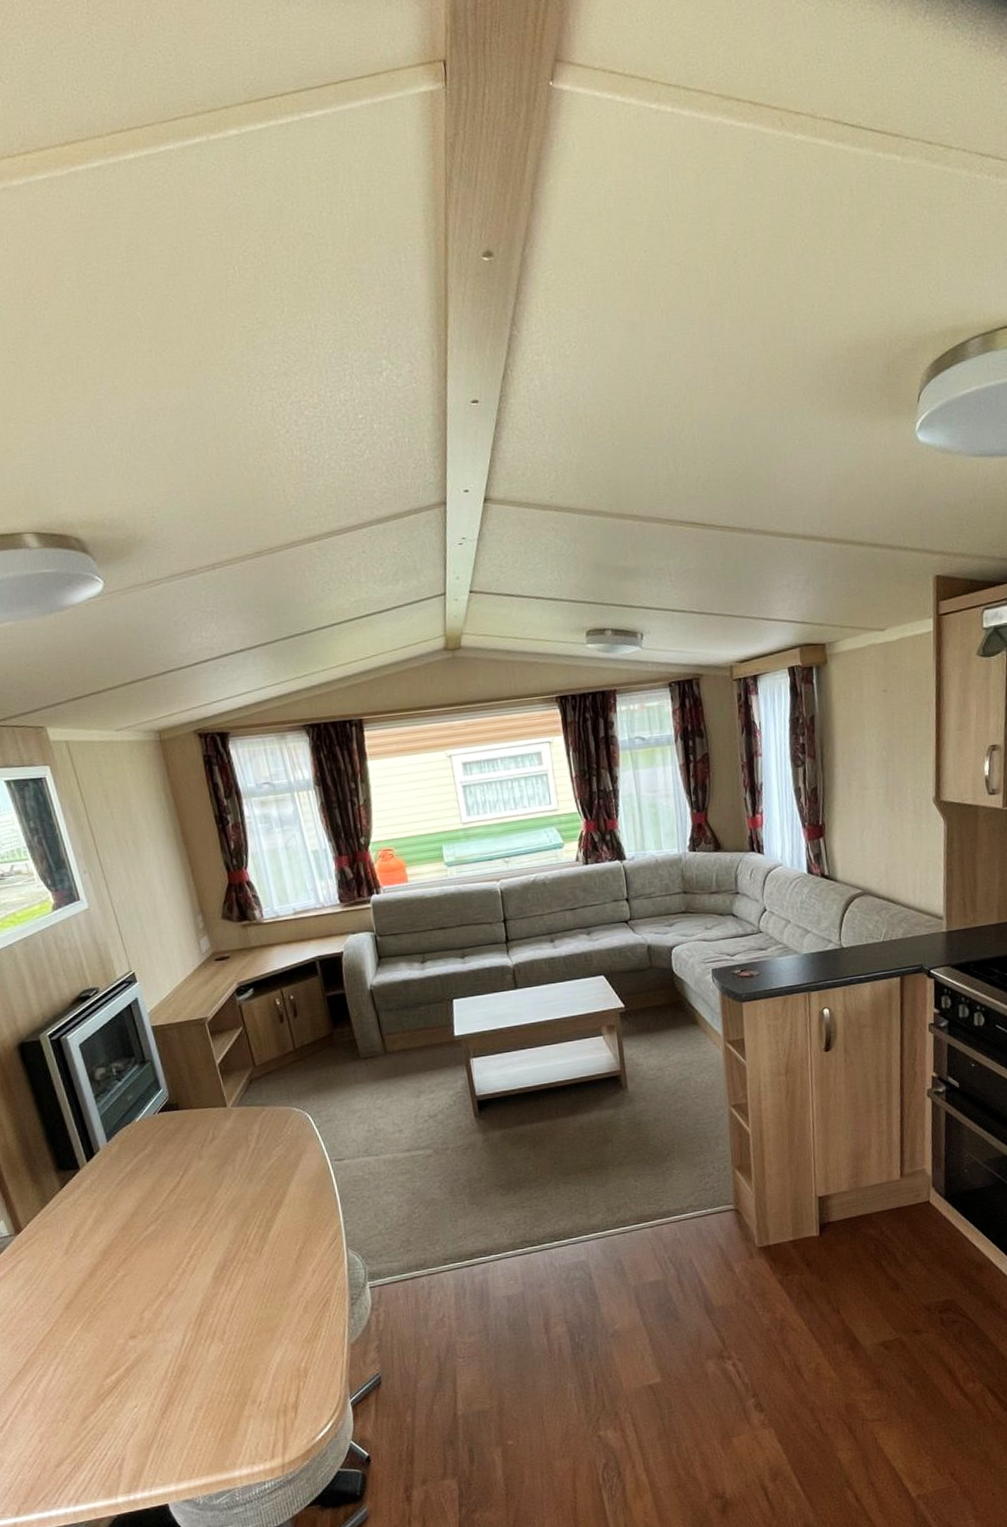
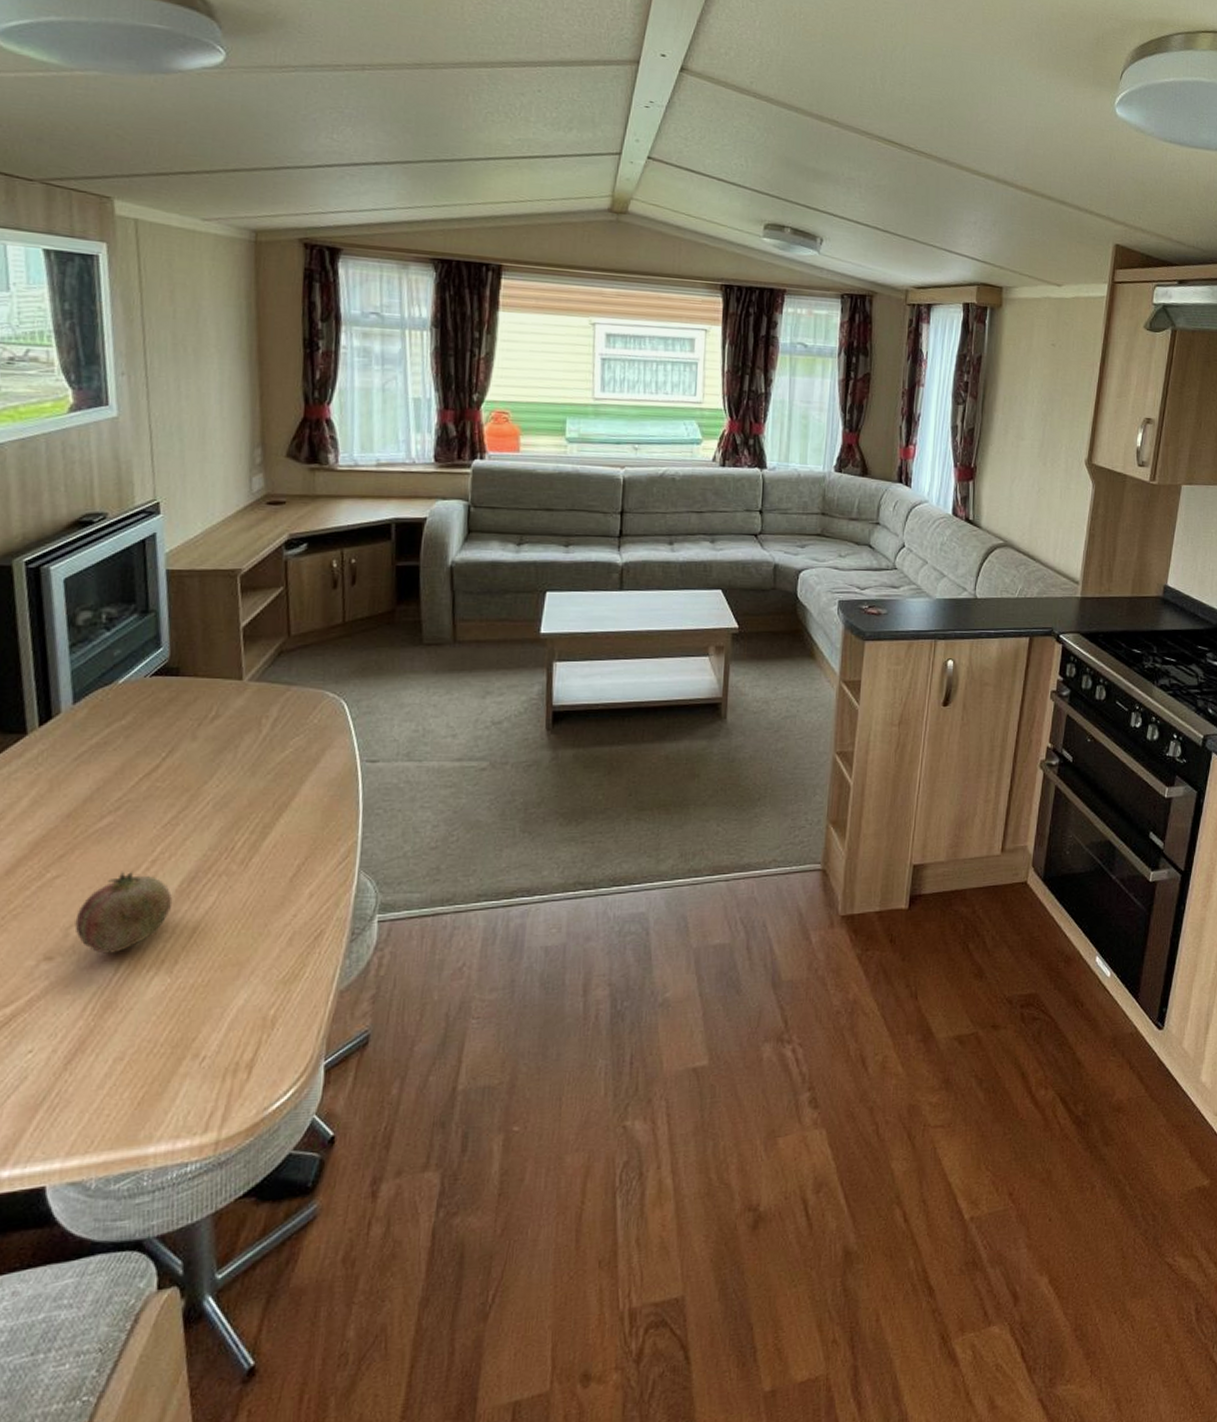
fruit: none [145,1266,213,1330] -> present [74,871,173,954]

